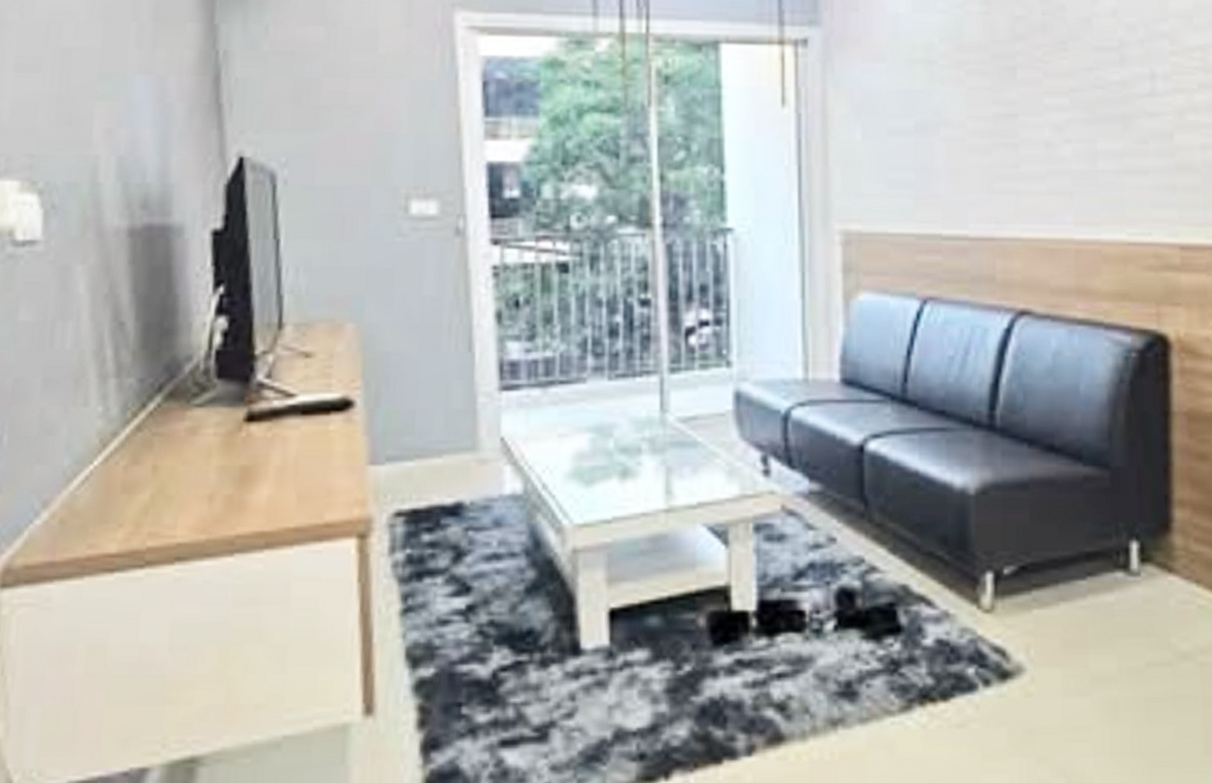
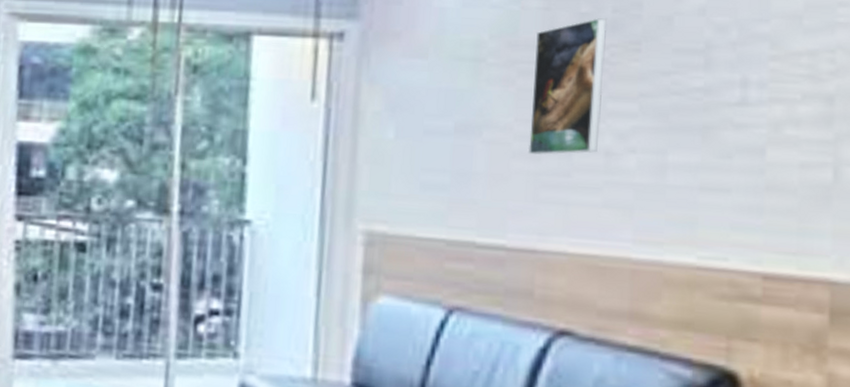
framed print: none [979,20,1040,150] -> present [527,18,608,156]

